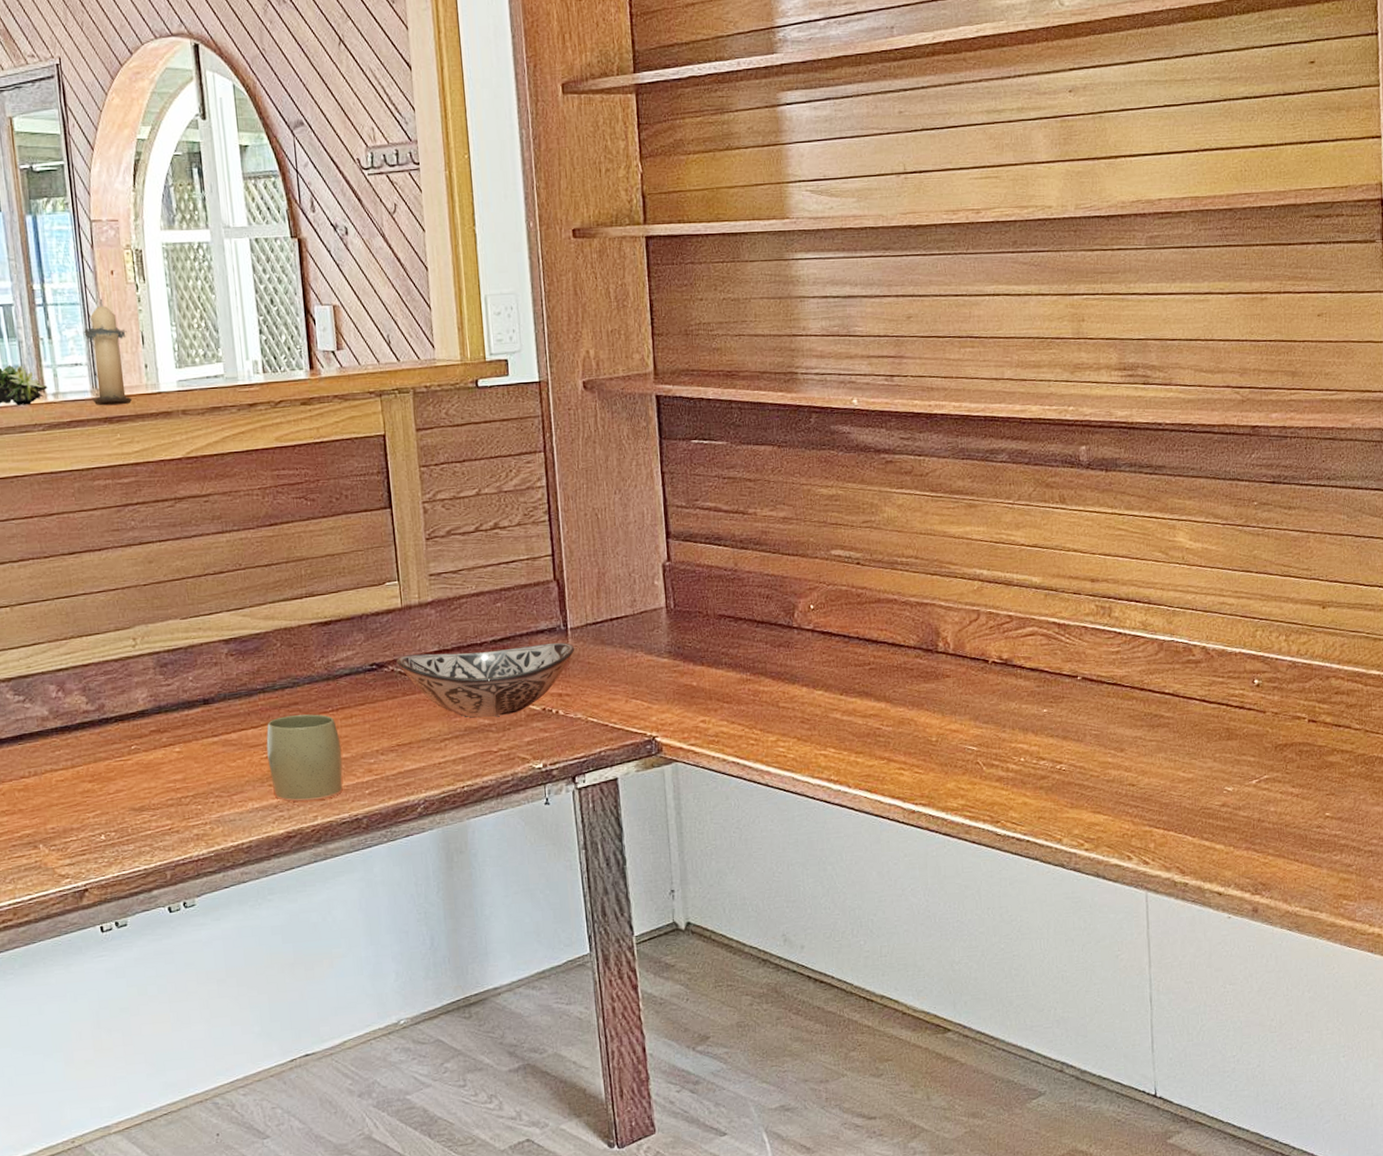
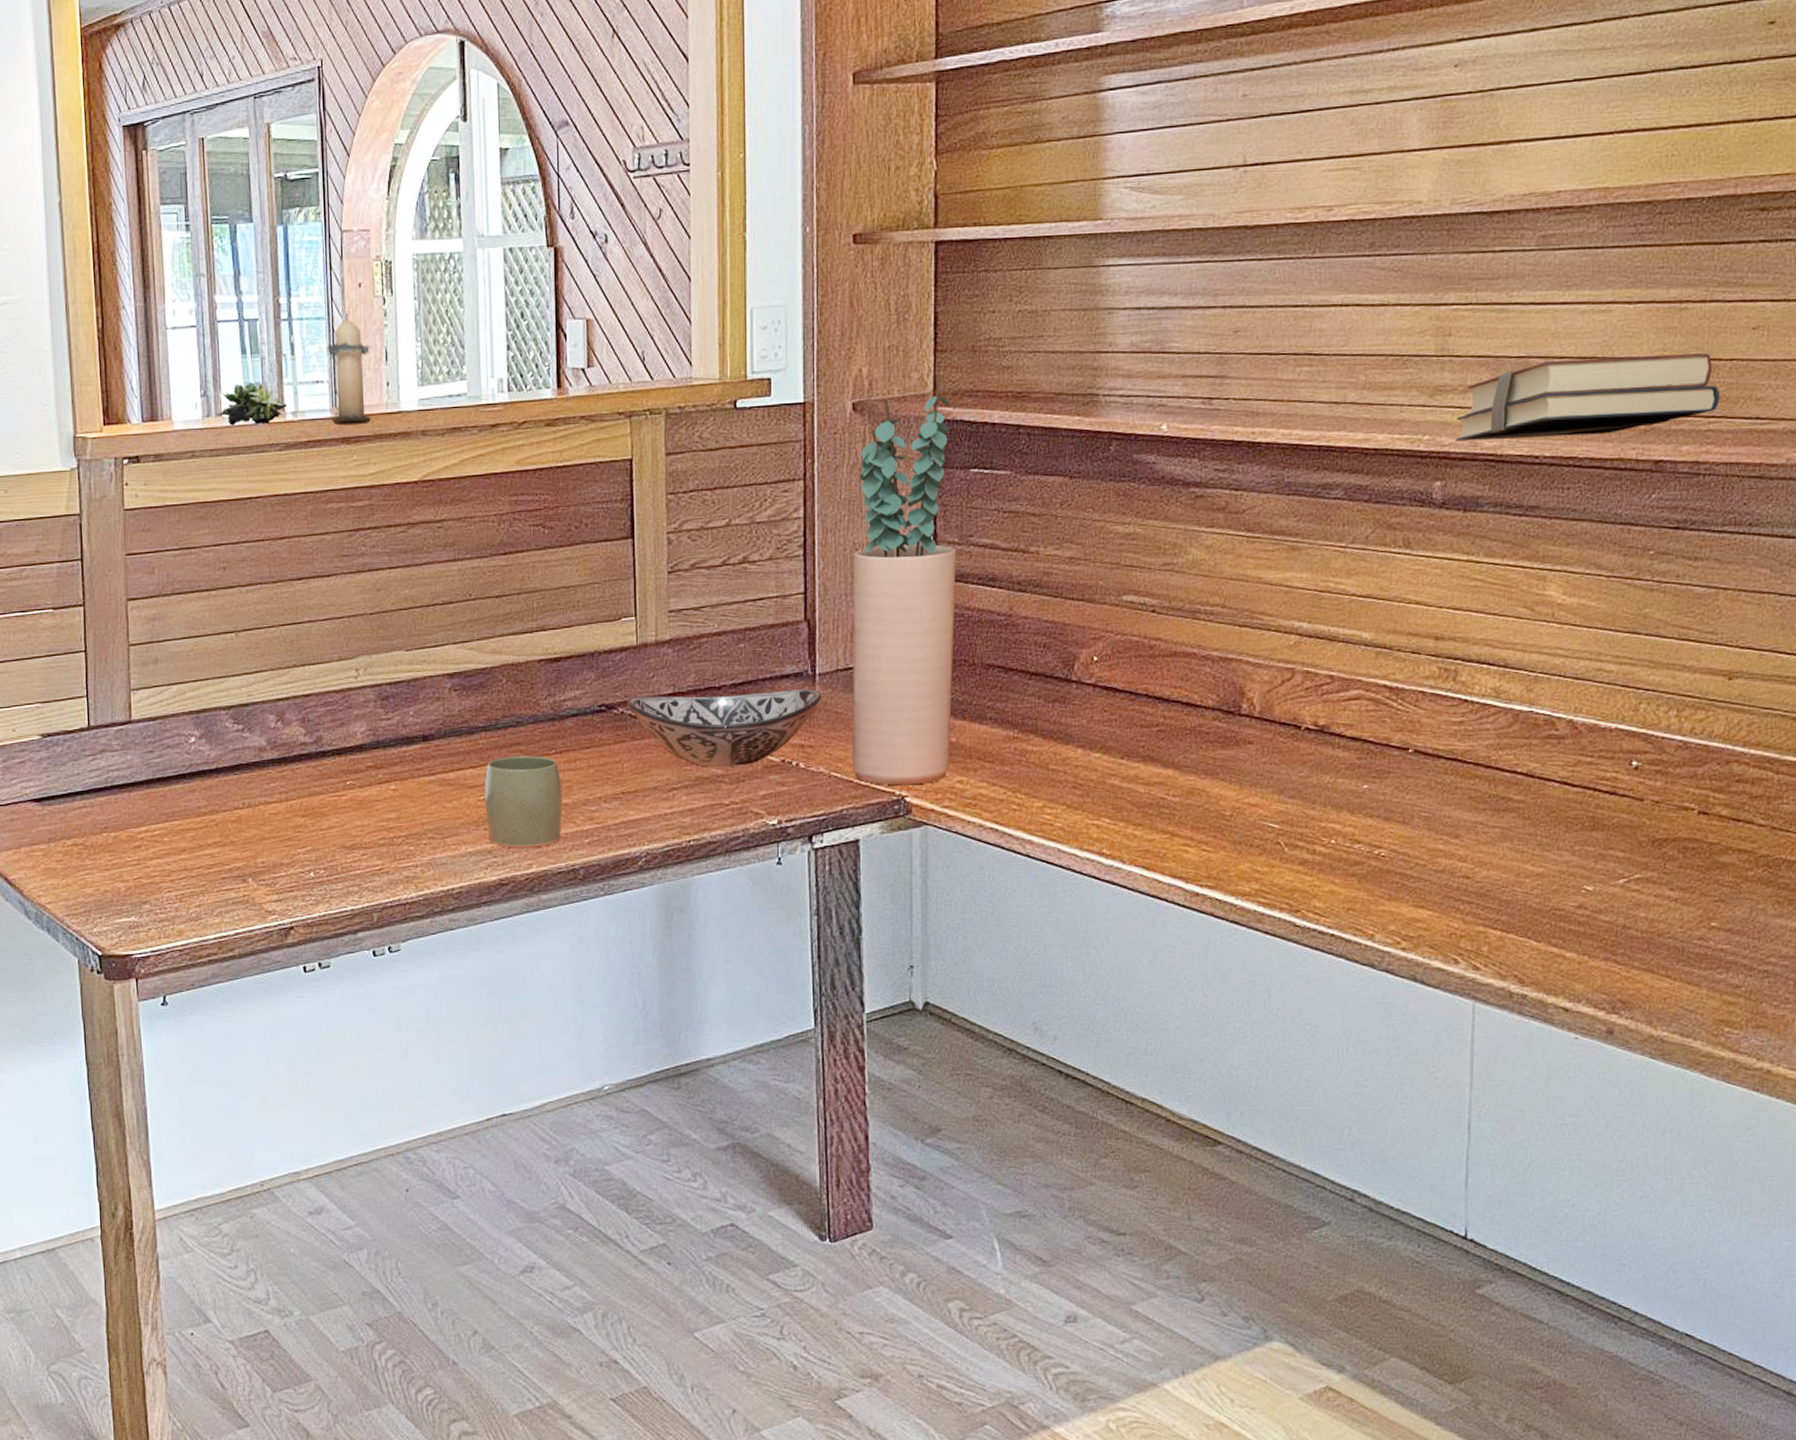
vase: none [594,355,693,728] -> present [852,374,956,786]
books: none [1094,336,1298,411] -> present [1456,353,1720,441]

